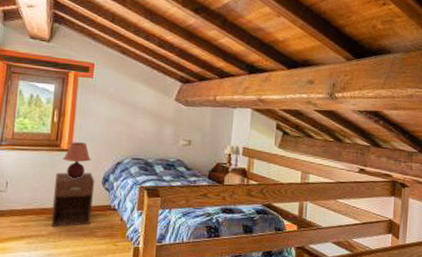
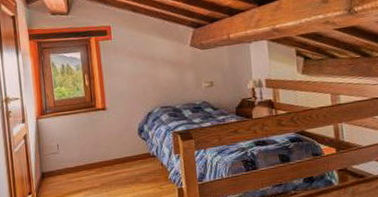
nightstand: present [51,172,95,227] -> none [97,126,135,179]
table lamp: present [63,142,92,178] -> none [100,100,125,133]

